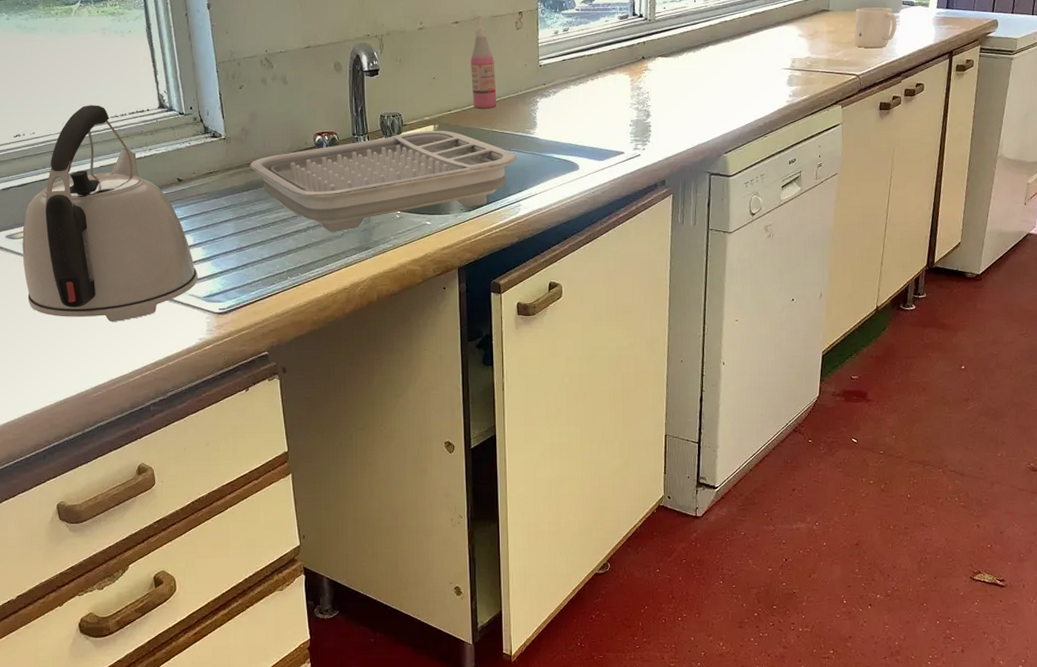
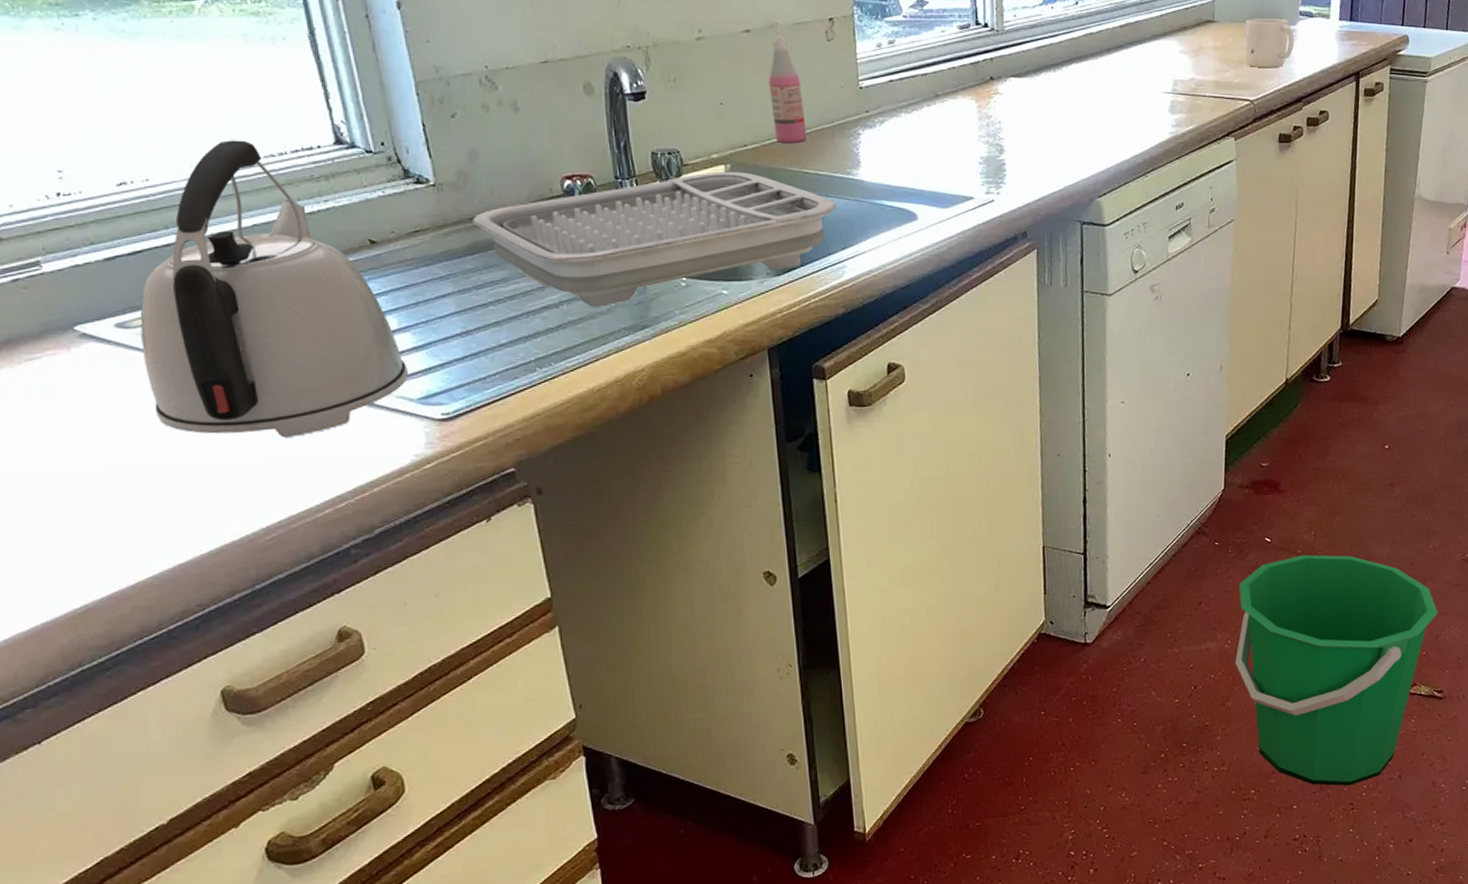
bucket: none [821,455,1004,655] -> present [1235,554,1439,786]

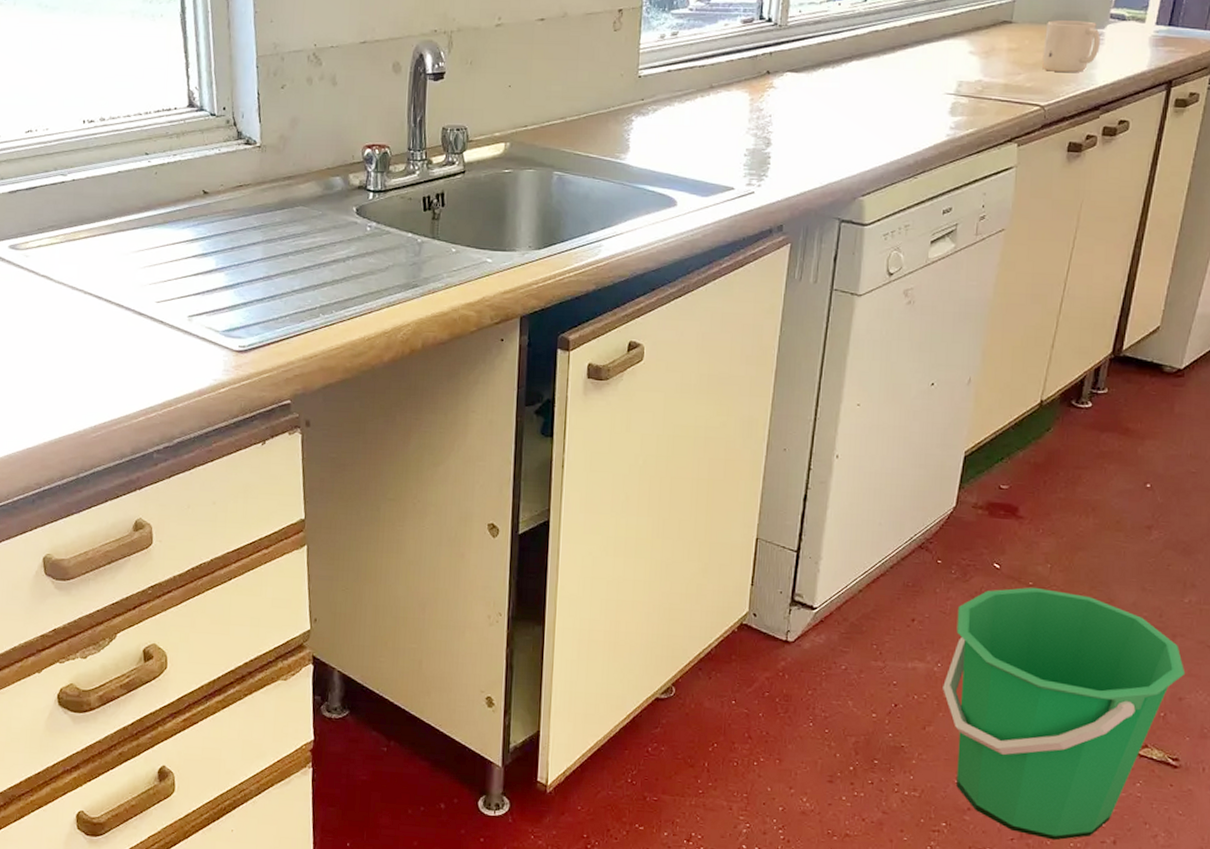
kettle: present [139,140,408,437] -> none [25,99,218,353]
dish rack: present [473,171,836,307] -> none [286,148,601,265]
soap dispenser: present [764,20,807,144] -> none [553,10,585,127]

